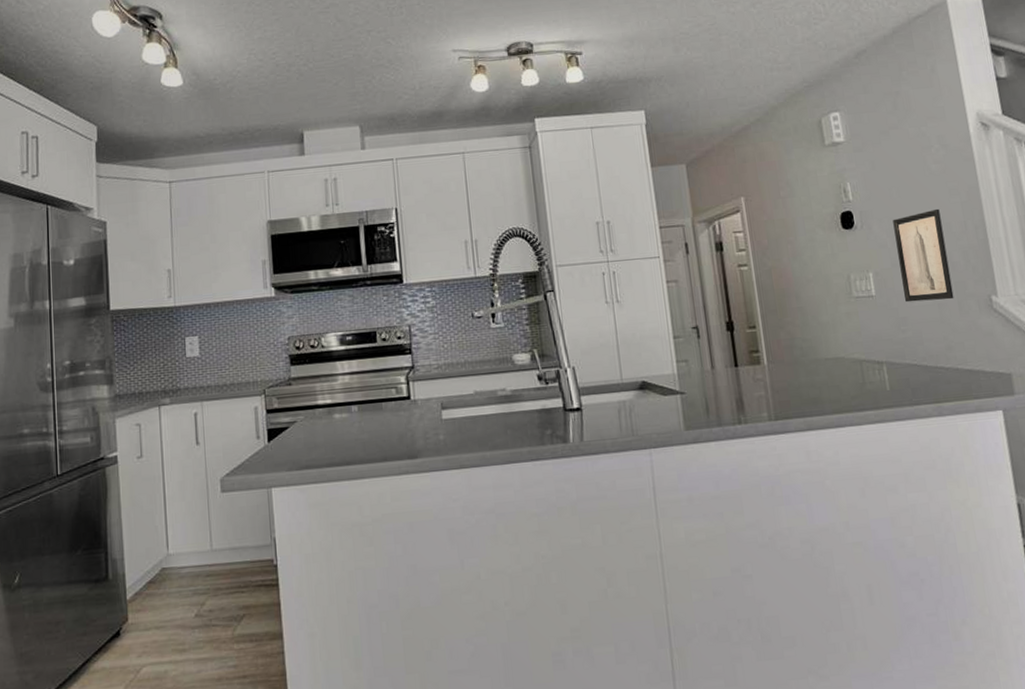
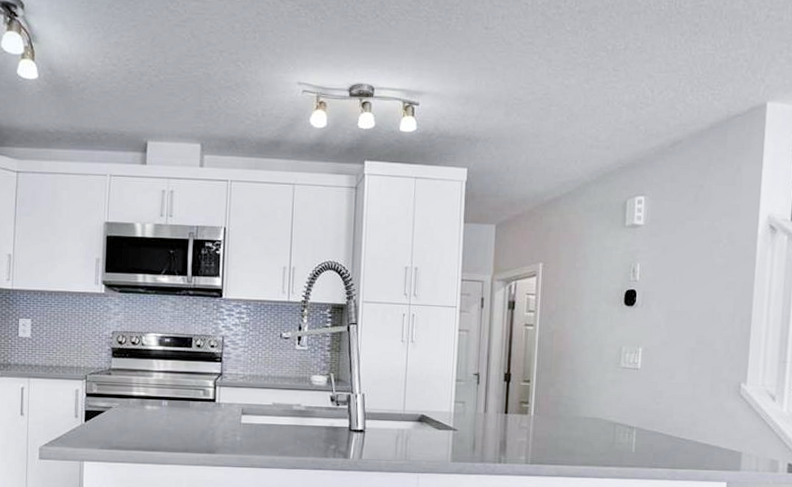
wall art: present [893,208,954,303] -> none [665,299,714,382]

